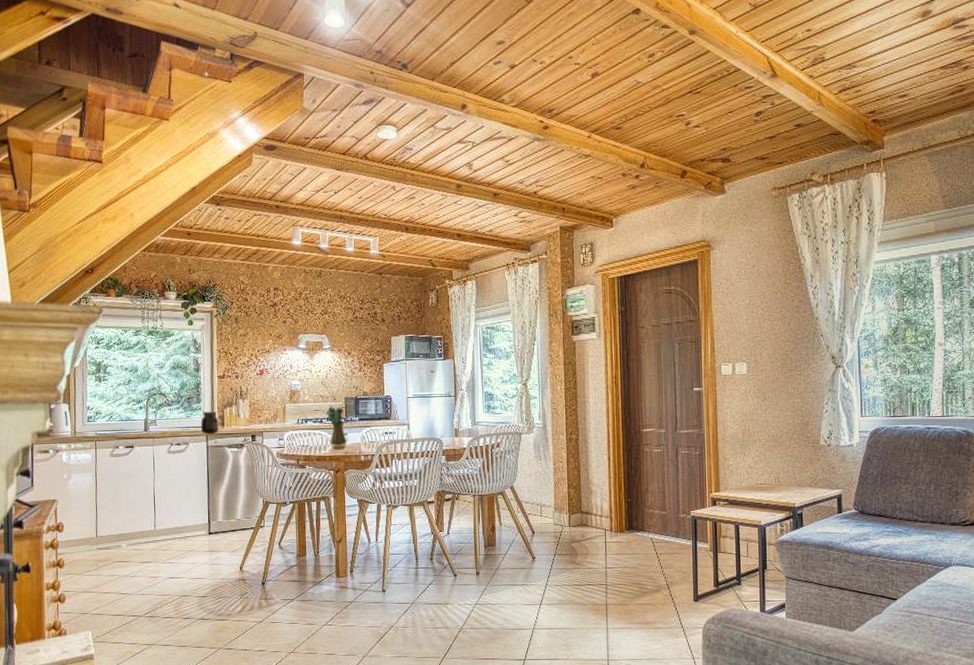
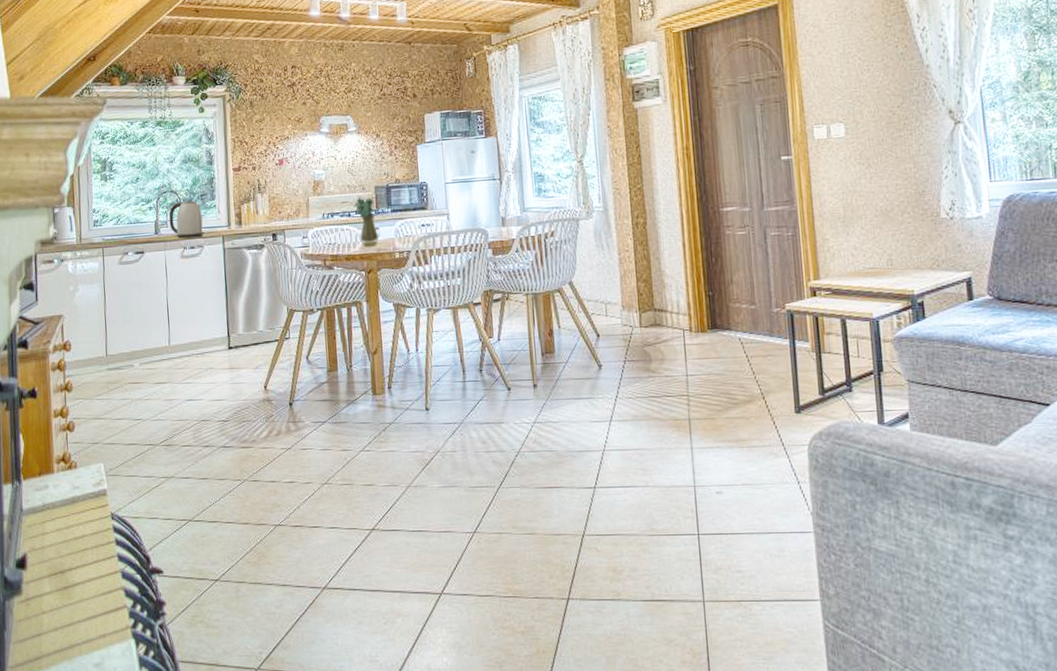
kettle: none [157,402,189,436] -> present [169,200,203,239]
jar: present [201,411,219,434] -> none [216,208,236,235]

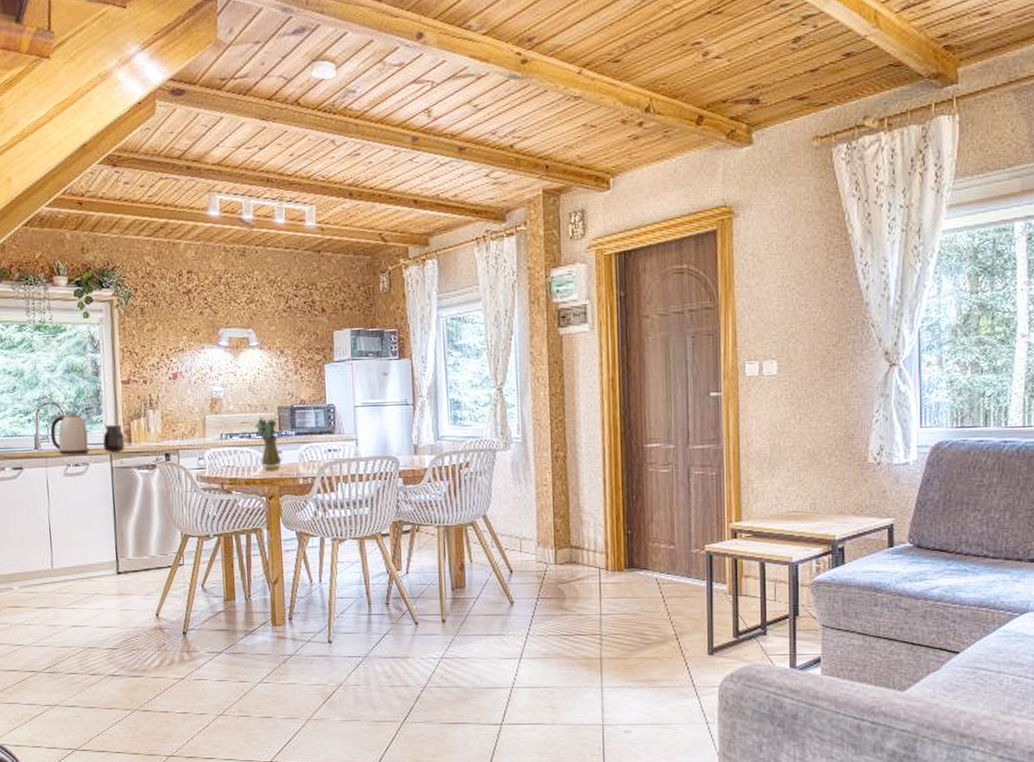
jar: none [216,208,236,235] -> present [103,424,126,452]

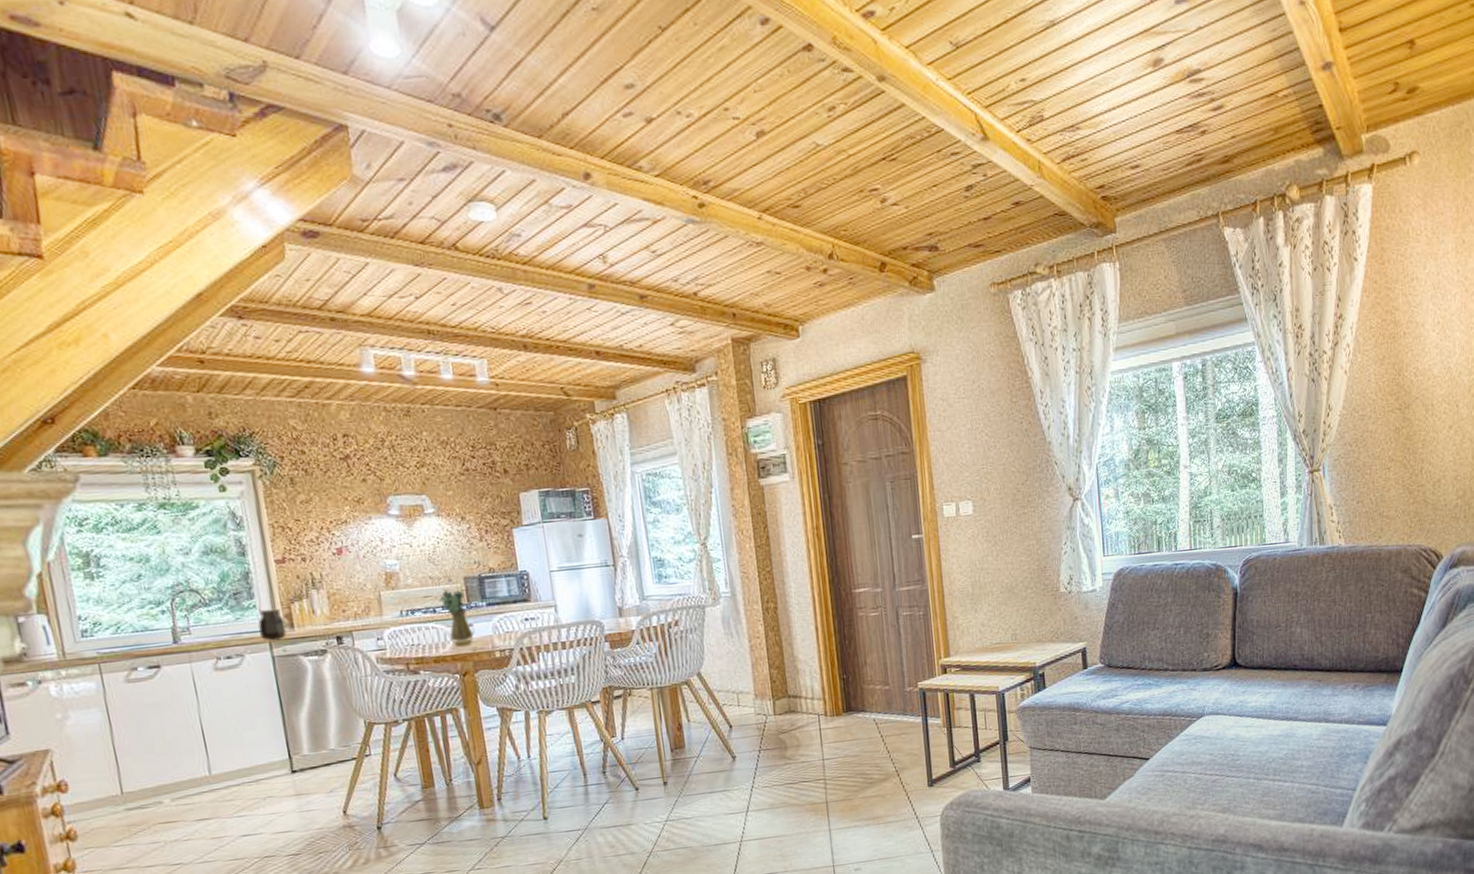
kettle: present [50,413,89,455] -> none [190,600,243,647]

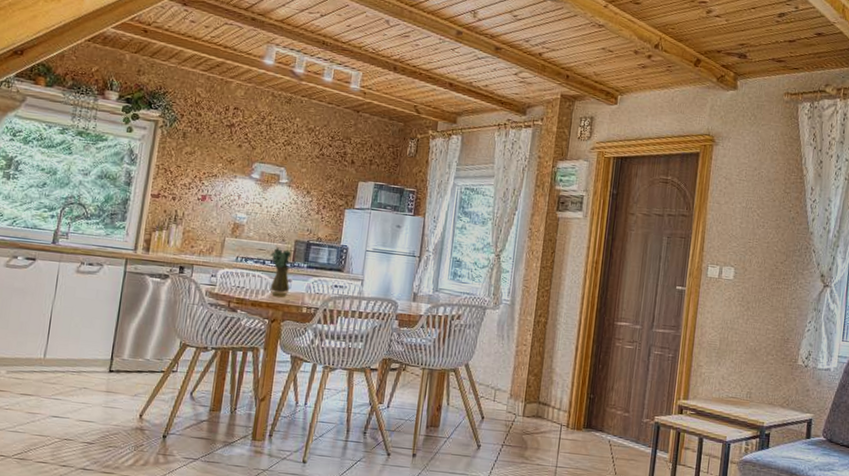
jar: present [258,608,287,641] -> none [121,231,144,259]

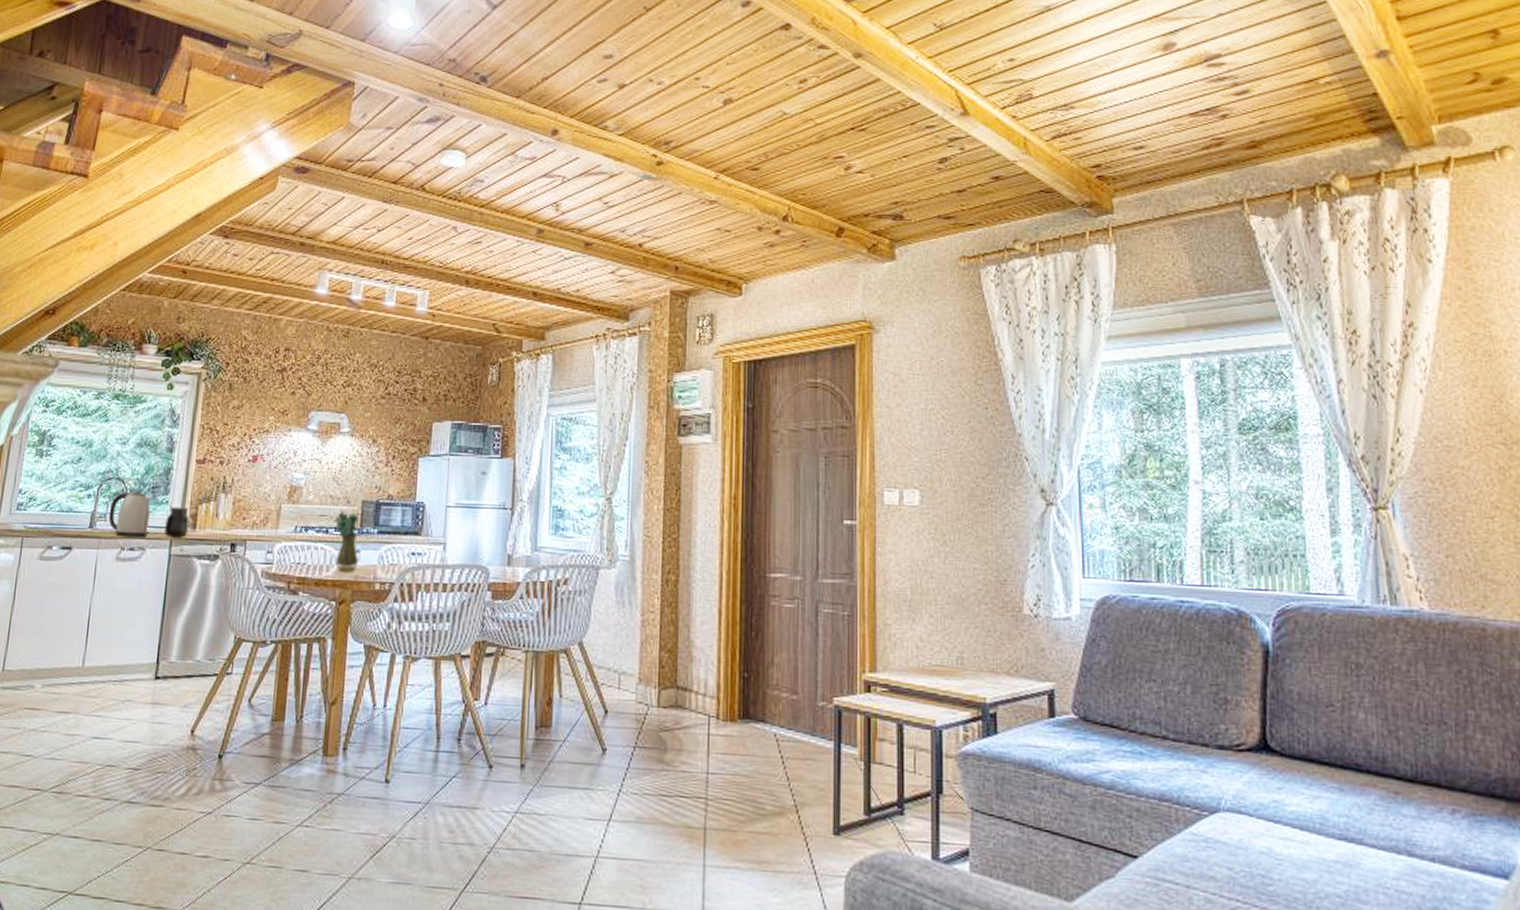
kettle: none [70,216,109,256] -> present [108,491,150,538]
jar: none [121,231,144,259] -> present [165,506,190,538]

